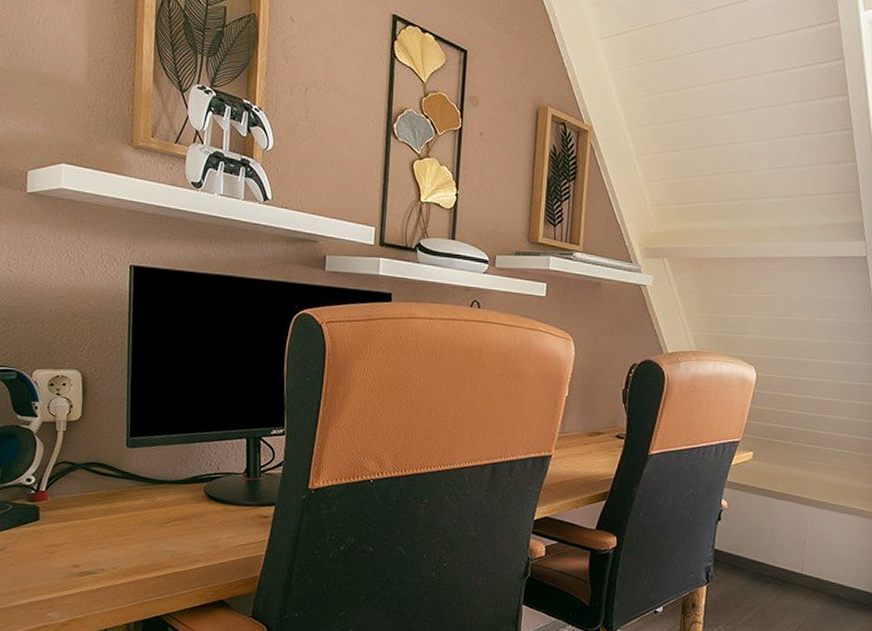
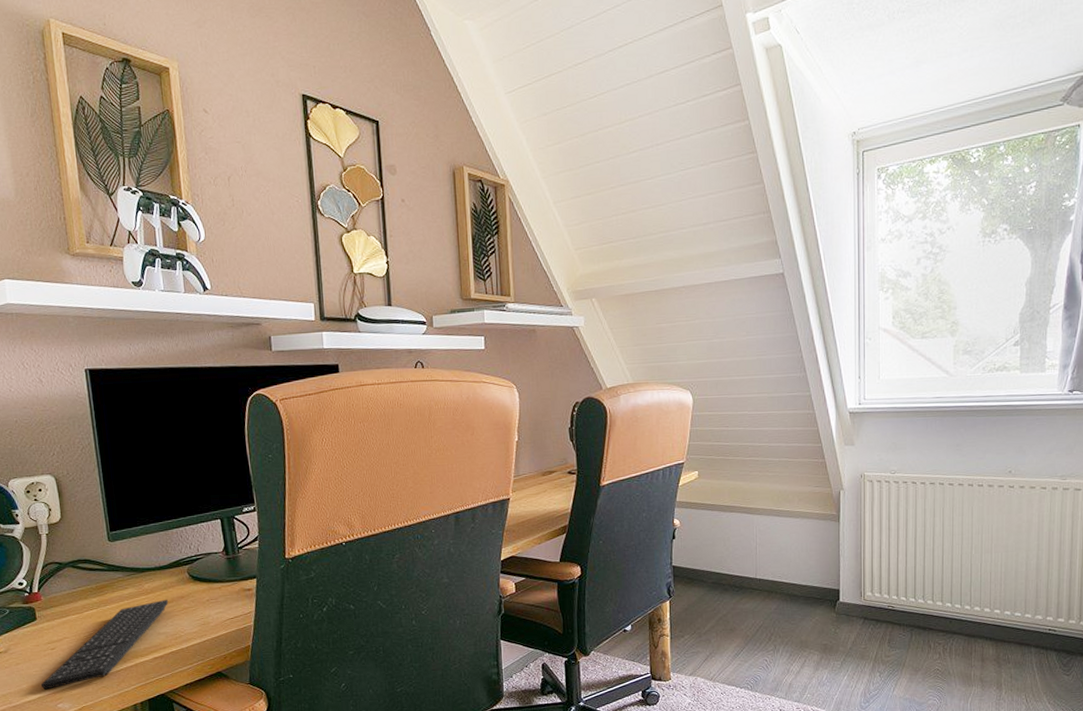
keyboard: none [32,515,180,596] -> present [40,599,169,690]

